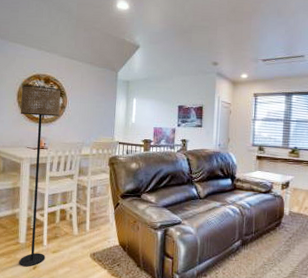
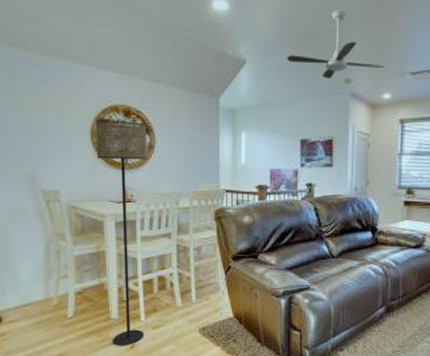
ceiling fan: none [170,13,243,62] -> present [287,10,385,79]

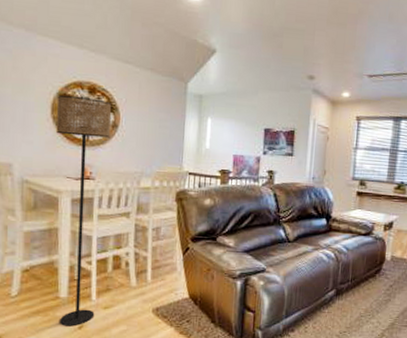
ceiling fan: present [287,10,385,79] -> none [256,12,346,74]

